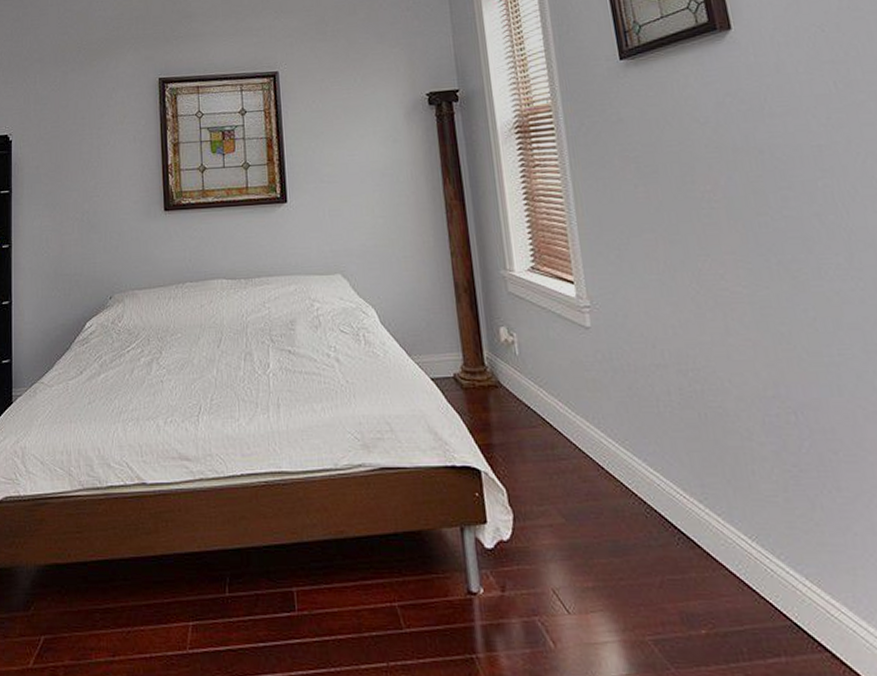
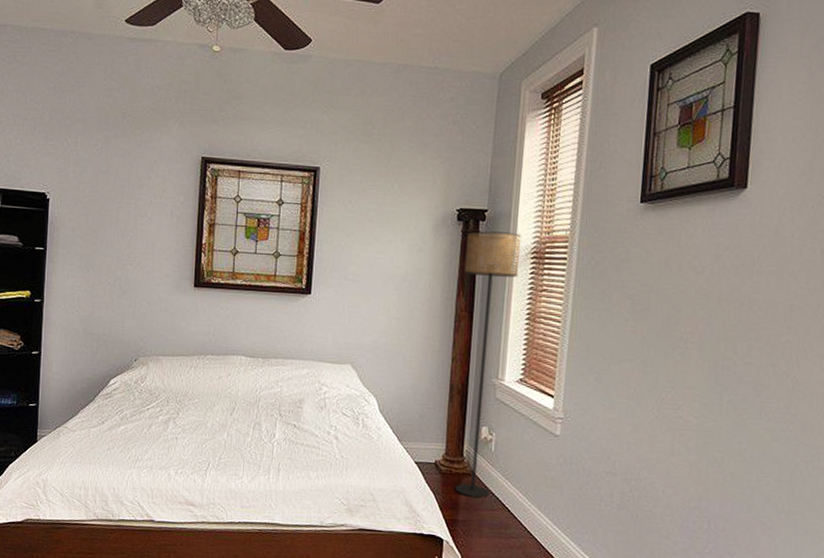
floor lamp: none [442,109,524,413] -> present [455,231,522,498]

